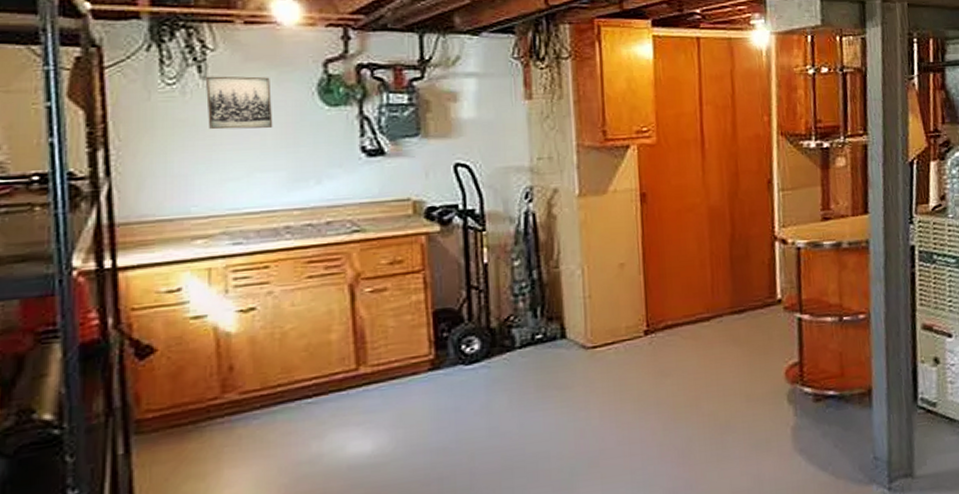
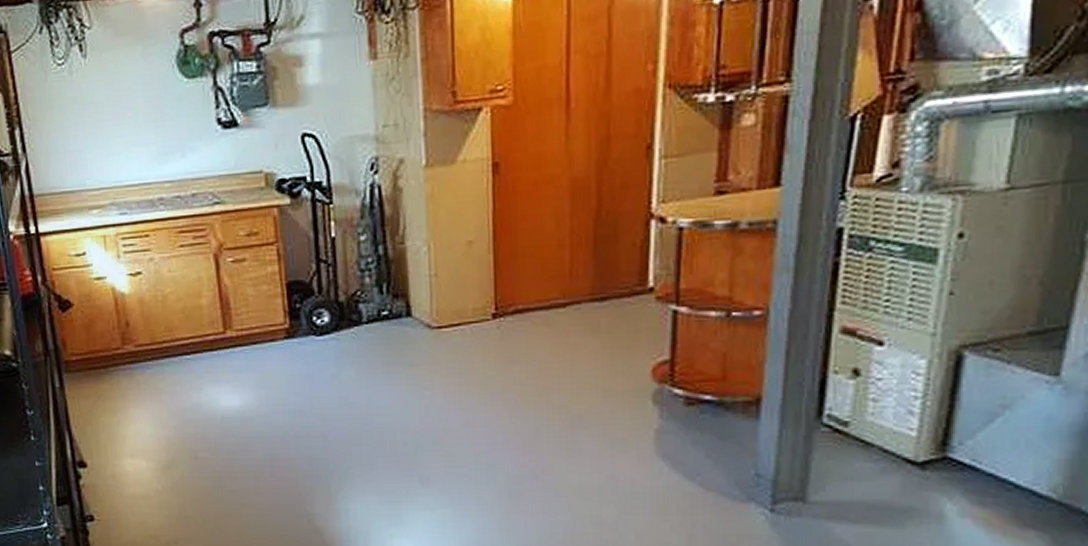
wall art: present [205,76,273,130] -> none [85,52,143,107]

